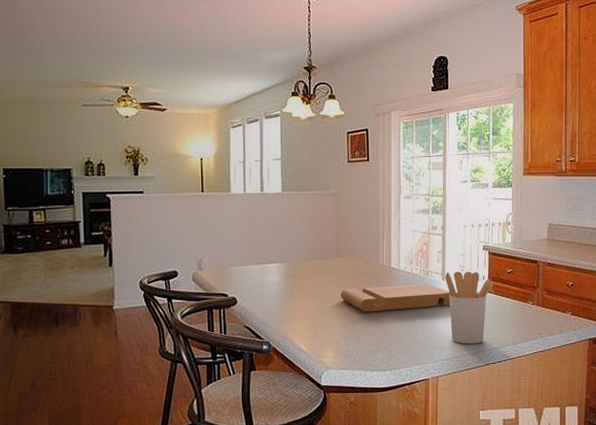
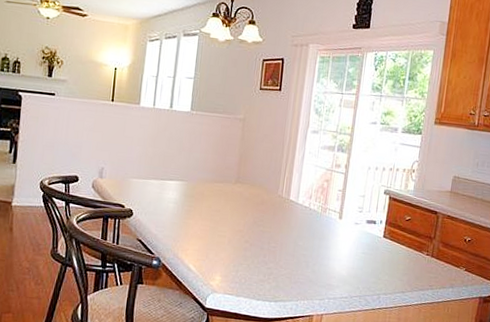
cutting board: present [340,284,450,312] -> none [235,215,346,245]
utensil holder: present [445,271,493,344] -> none [341,212,390,287]

